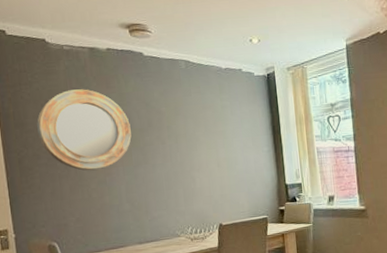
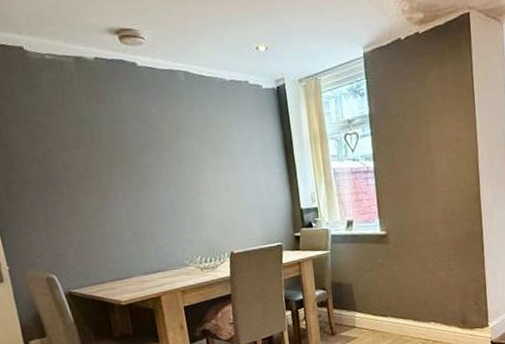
home mirror: present [37,89,132,171] -> none [21,104,130,197]

